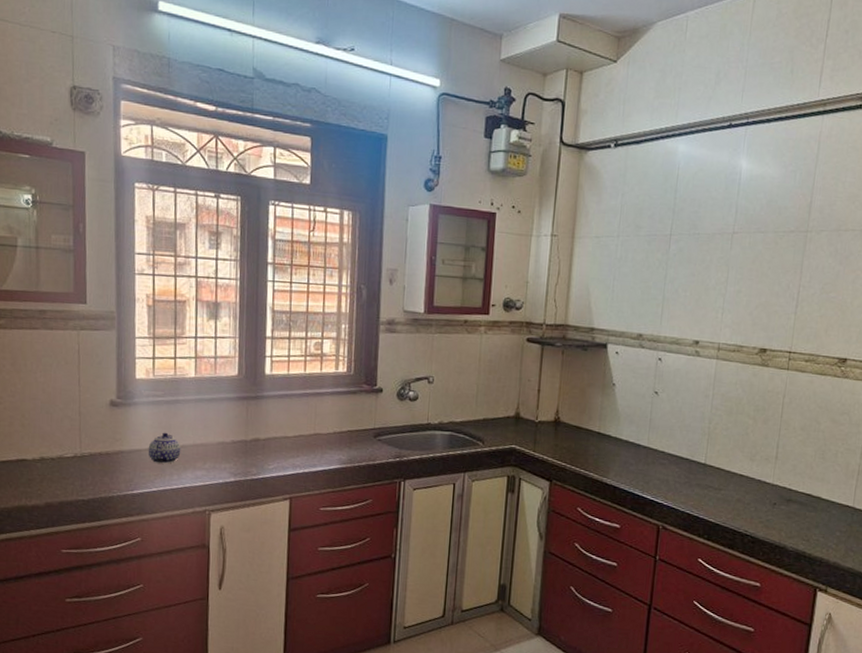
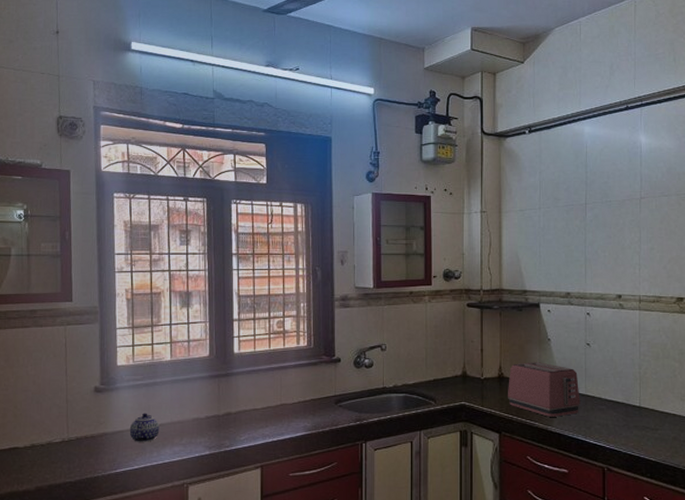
toaster: none [563,407,642,469] -> present [508,362,580,417]

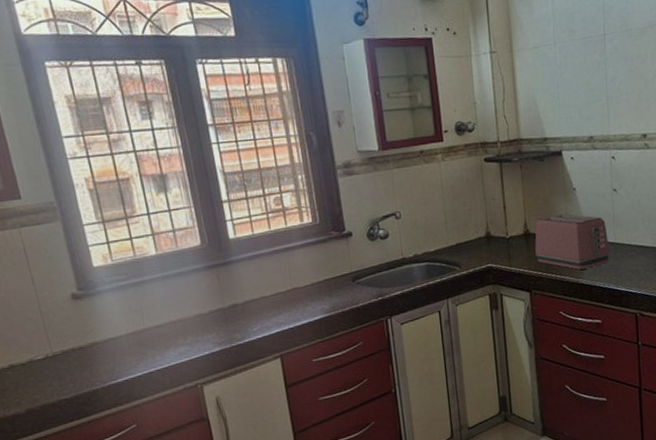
teapot: present [129,413,160,442] -> none [122,315,159,348]

